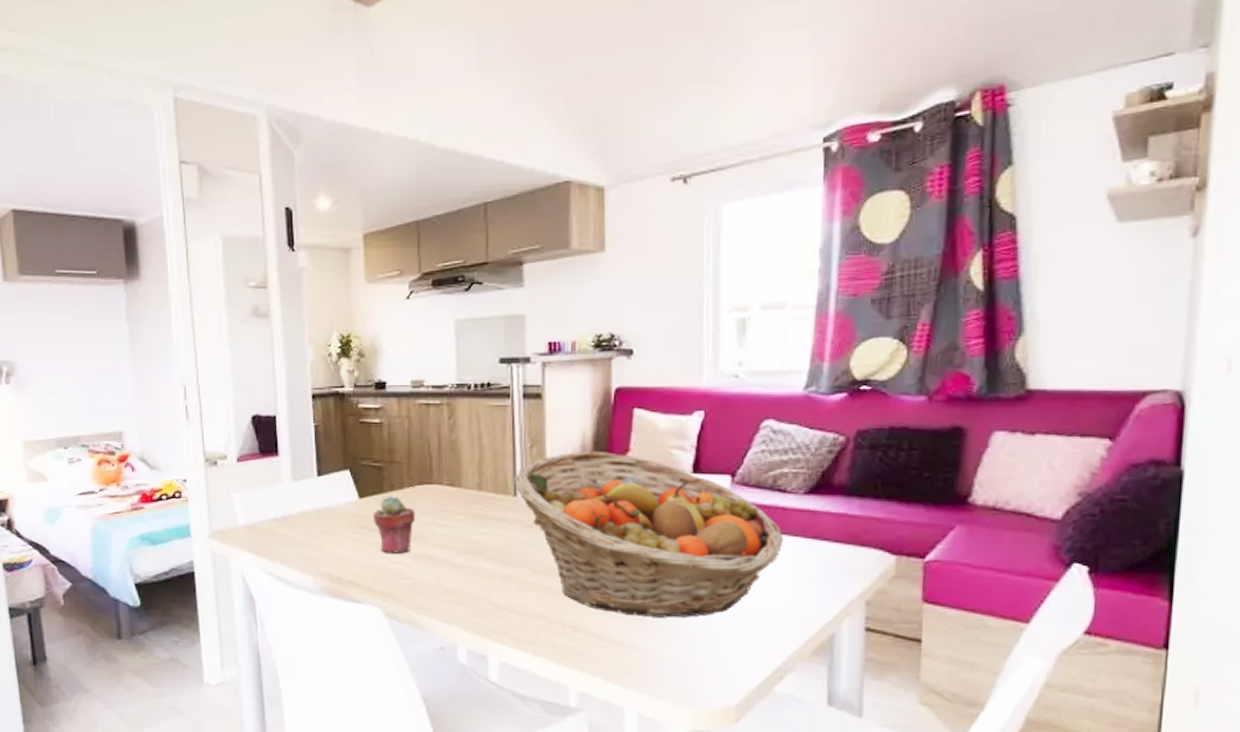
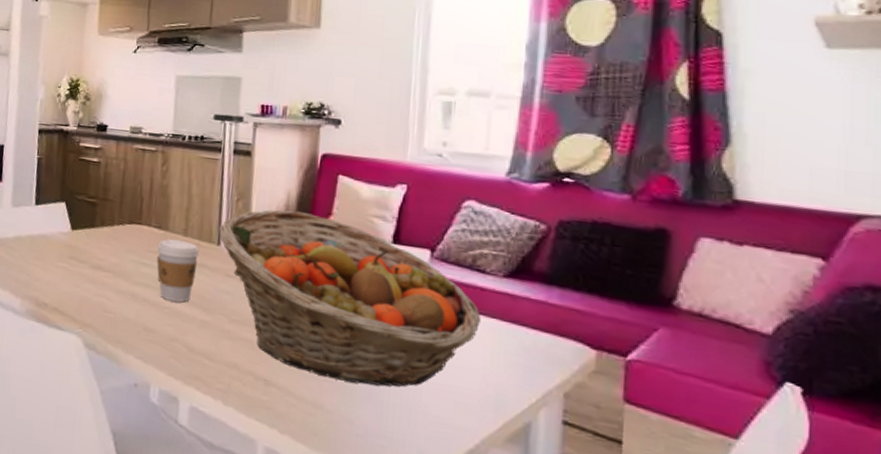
potted succulent: present [372,496,416,554] -> none [81,231,123,287]
coffee cup: none [451,495,495,559] -> present [157,239,199,302]

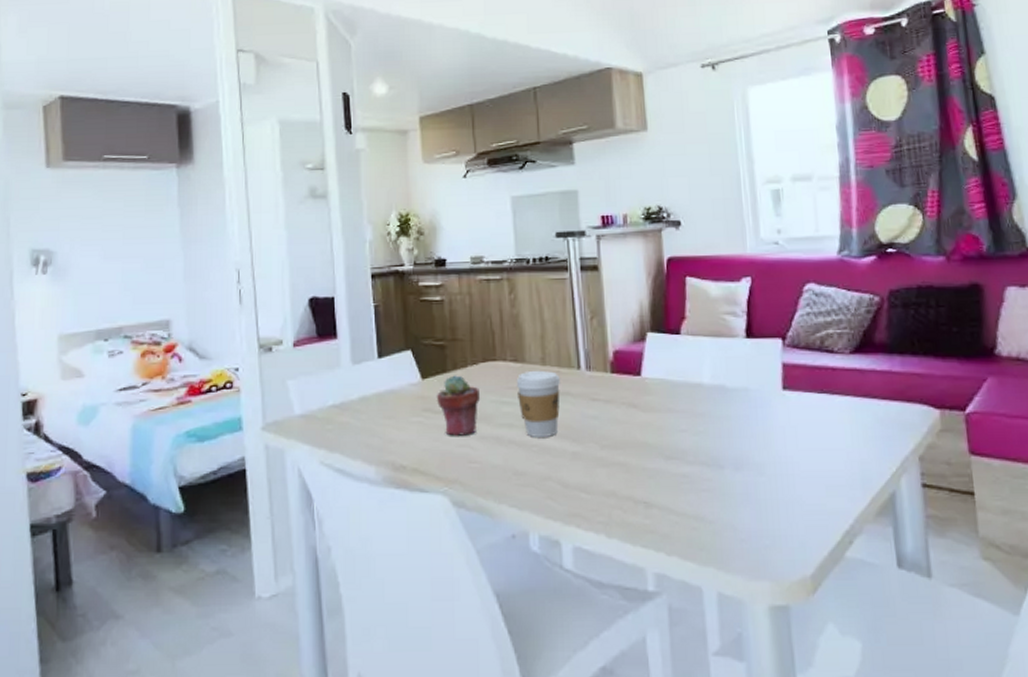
potted succulent: none [81,231,123,287] -> present [436,375,481,436]
fruit basket: present [219,209,482,387] -> none [577,319,837,487]

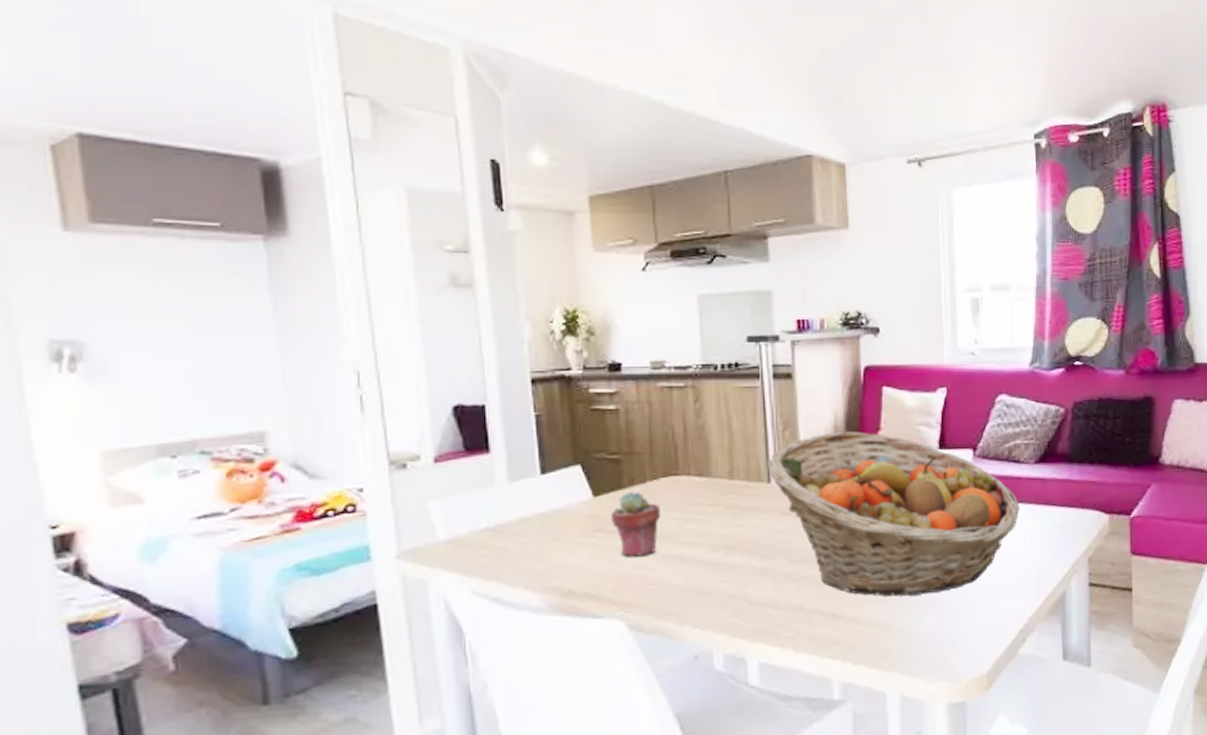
coffee cup: present [516,370,560,437] -> none [701,484,749,555]
fruit basket: none [577,319,837,487] -> present [767,431,1020,597]

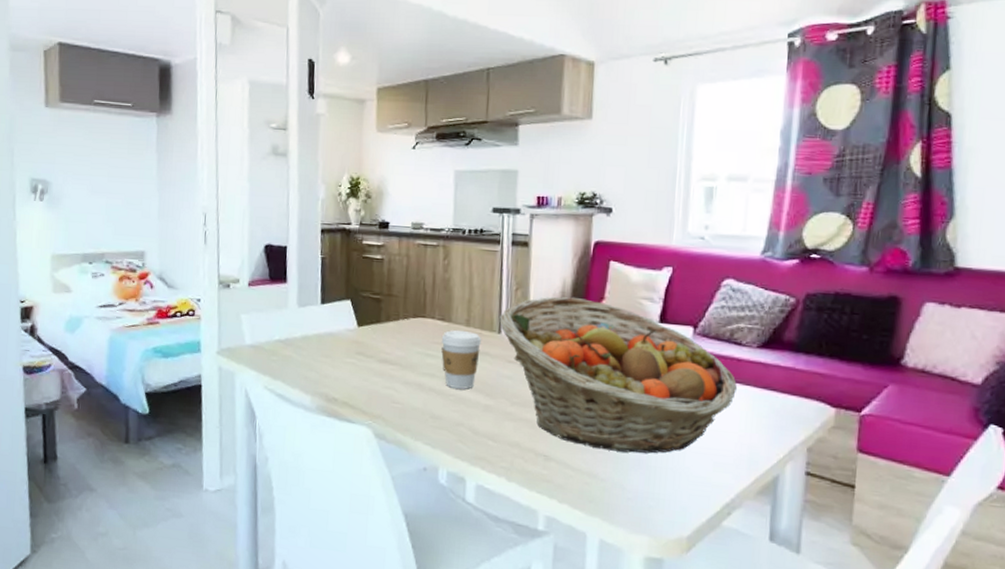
potted succulent: present [610,491,662,557] -> none [368,326,408,379]
coffee cup: none [701,484,749,555] -> present [441,330,481,389]

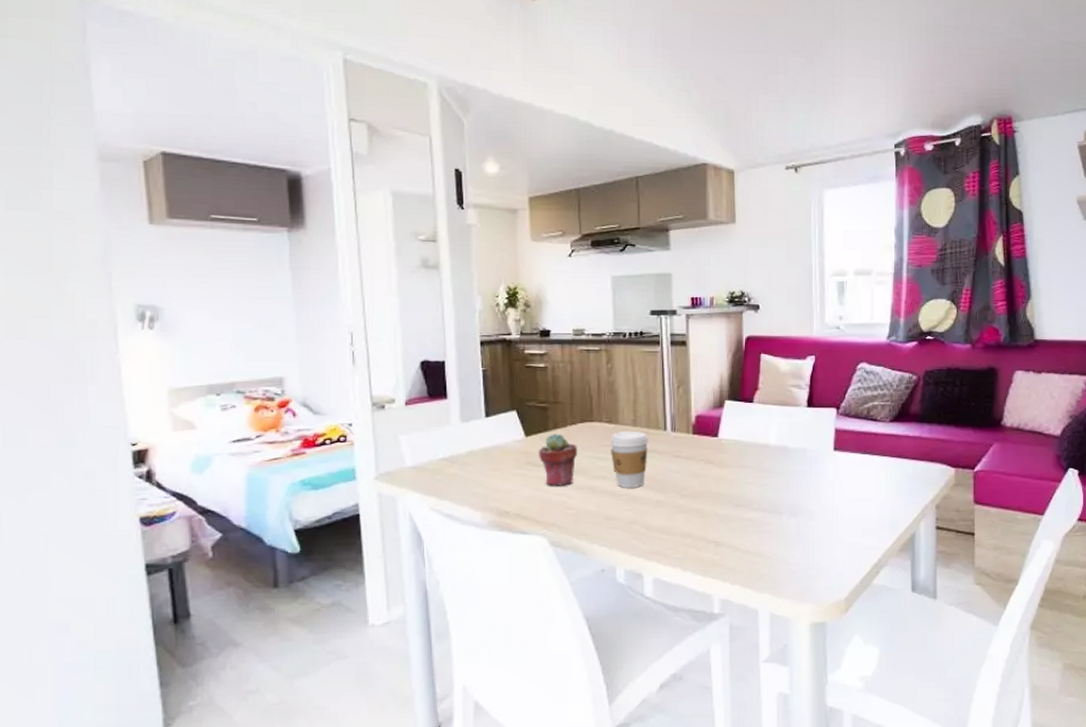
potted succulent: none [368,326,408,379] -> present [538,433,578,486]
fruit basket: present [499,297,738,454] -> none [664,389,877,530]

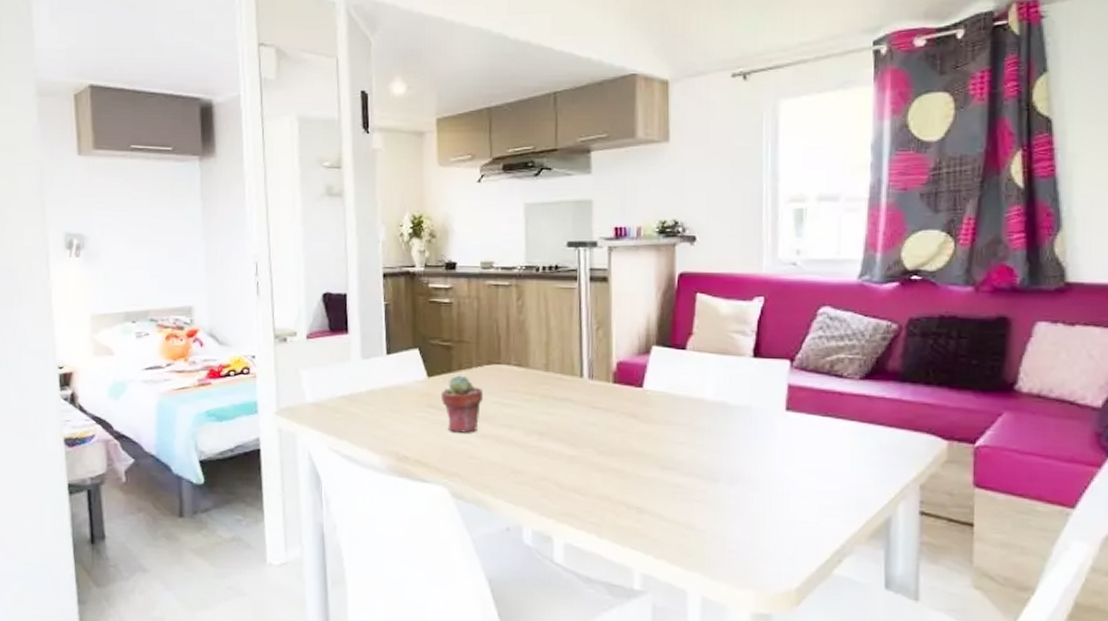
coffee cup: present [610,430,648,488] -> none [518,375,562,440]

